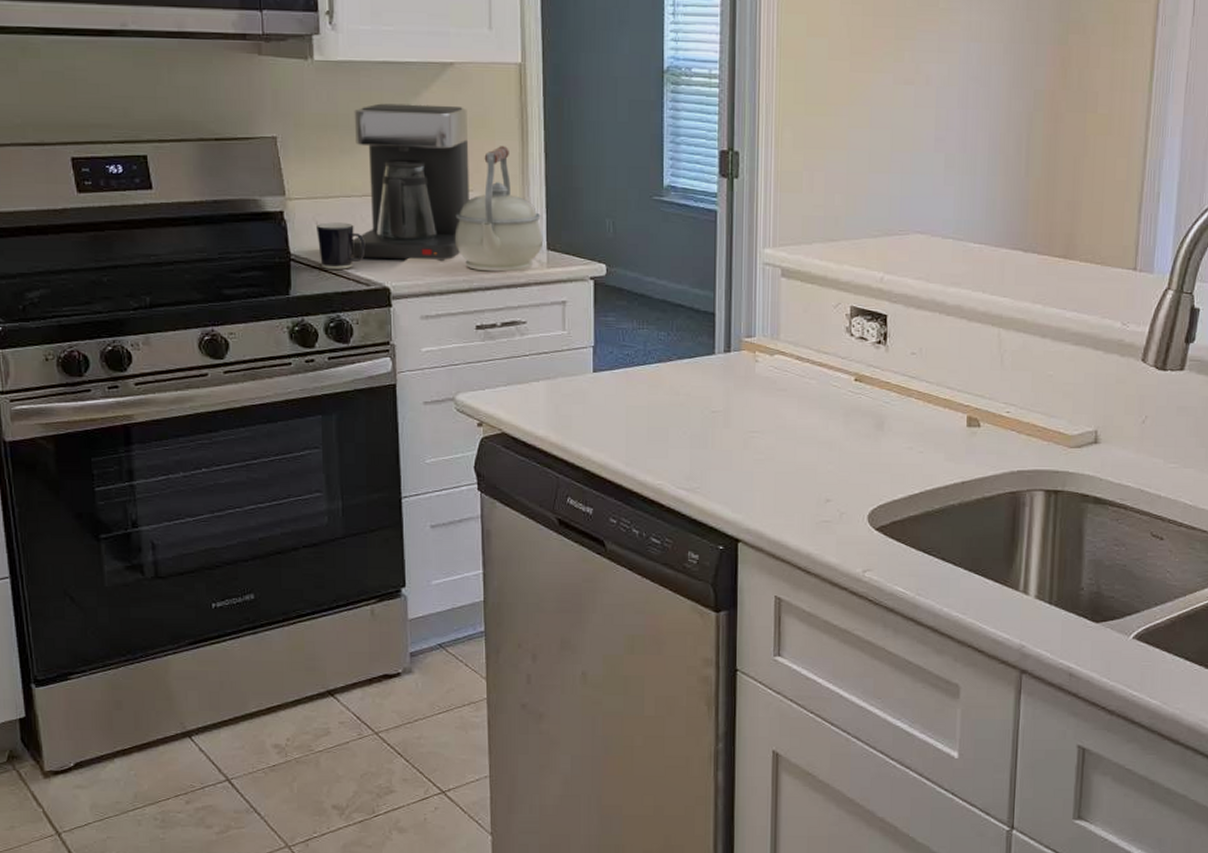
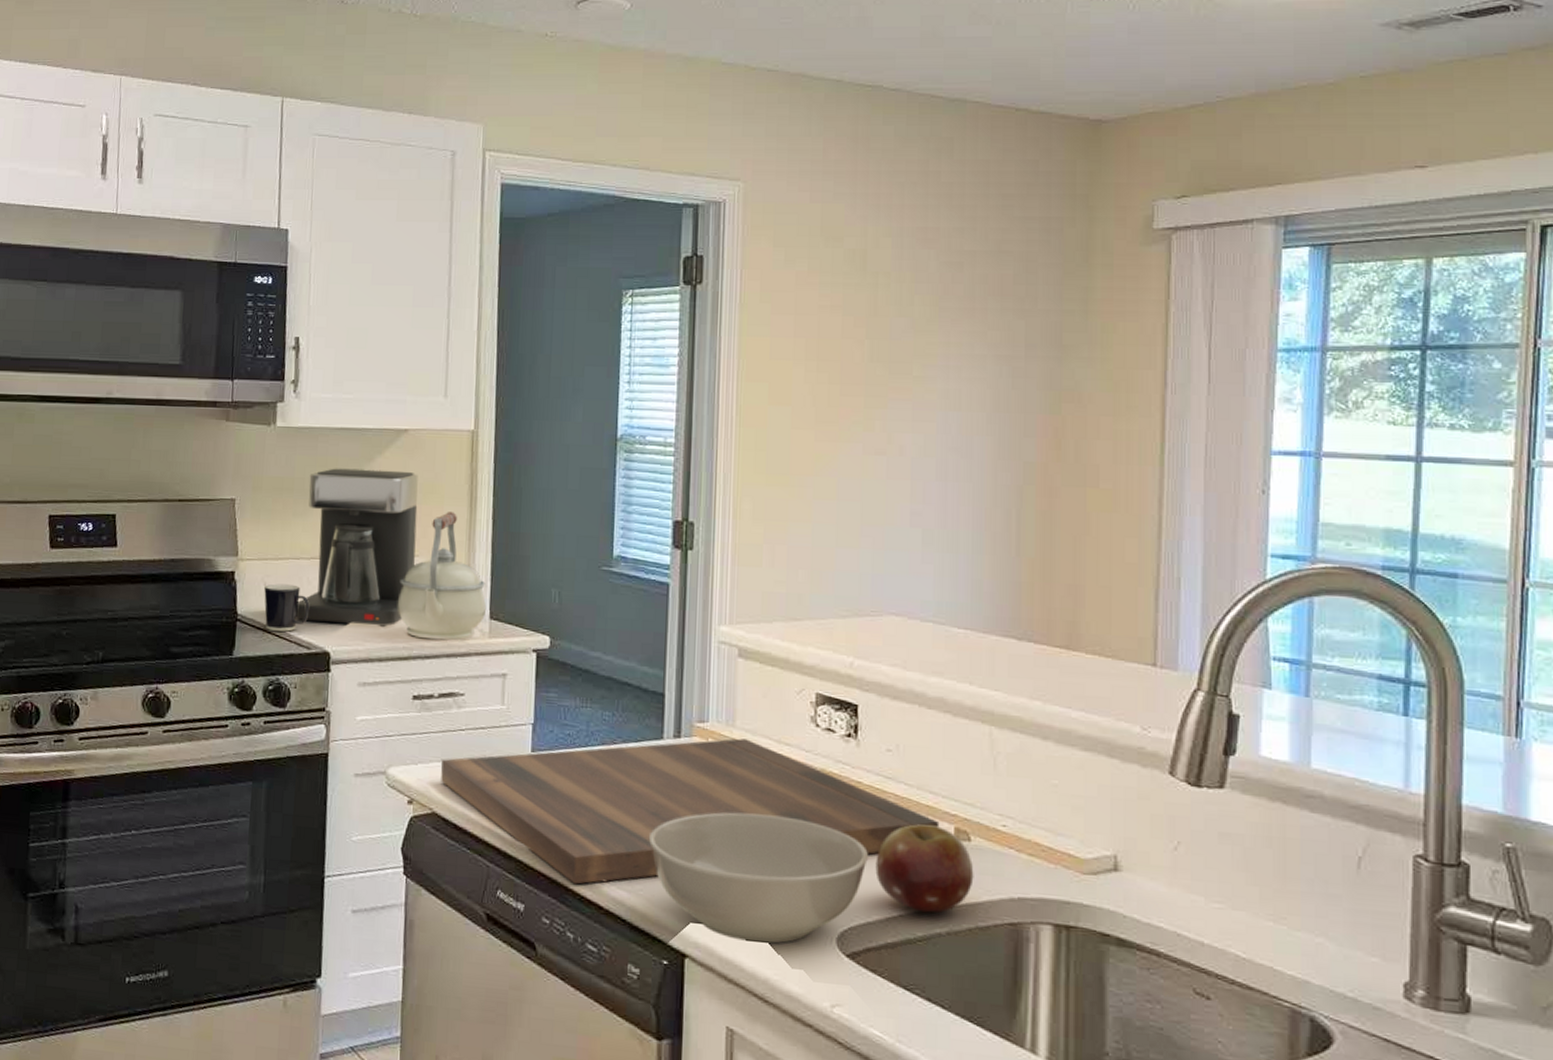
cutting board: none [507,350,955,487] -> present [440,738,940,885]
bowl: none [703,415,895,524] -> present [648,812,868,944]
fruit: none [901,415,982,489] -> present [875,824,974,913]

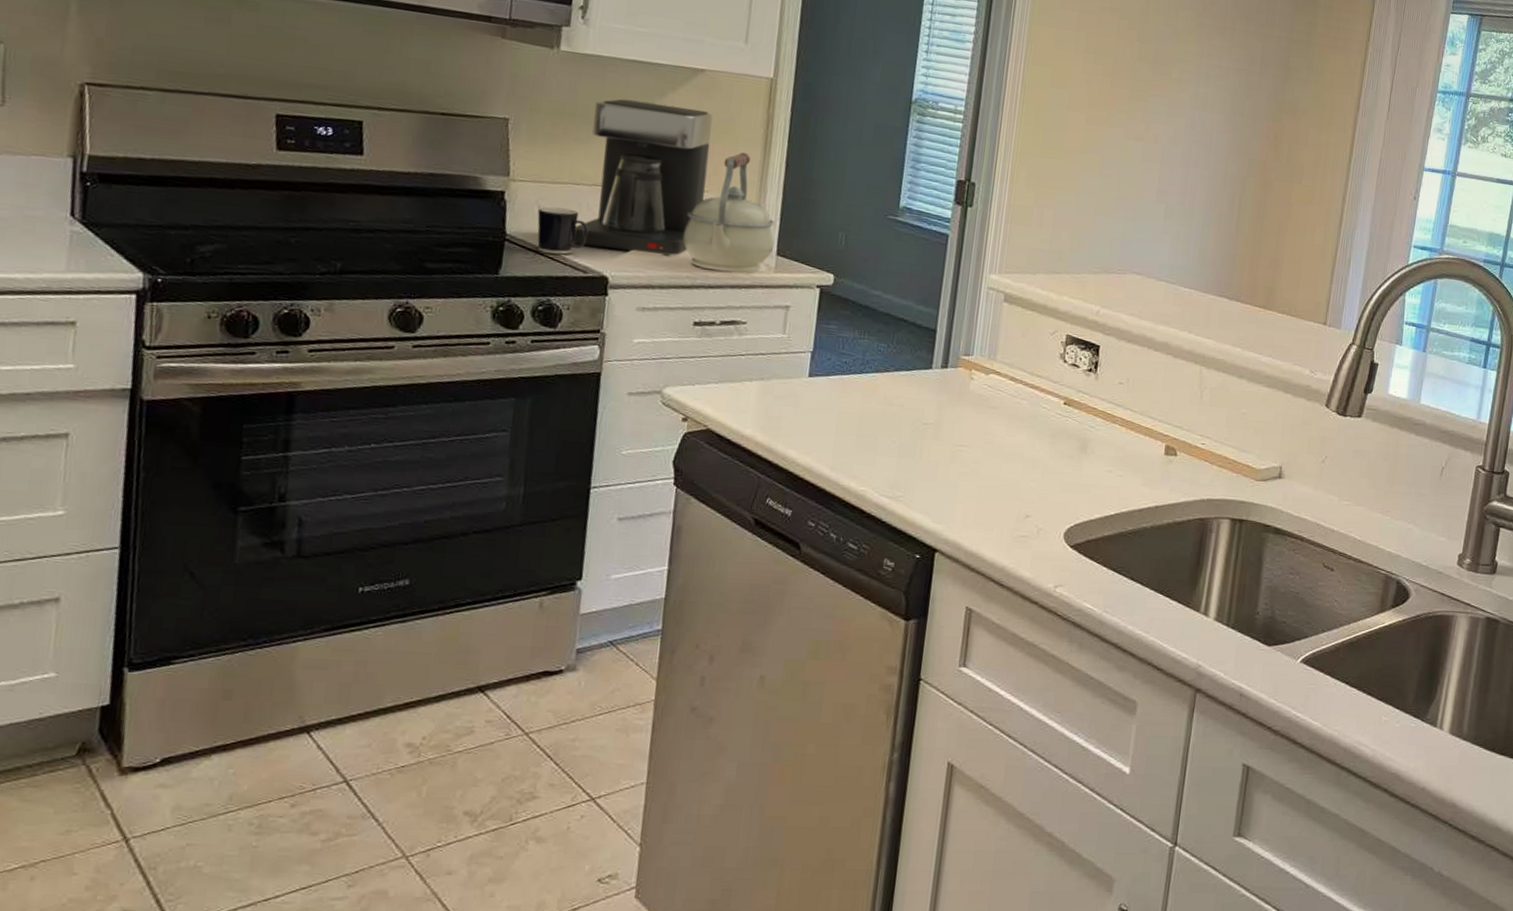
cutting board: present [440,738,940,885] -> none [717,370,1155,493]
bowl: present [648,812,868,944] -> none [911,431,1096,539]
fruit: present [875,824,974,913] -> none [1100,442,1177,512]

